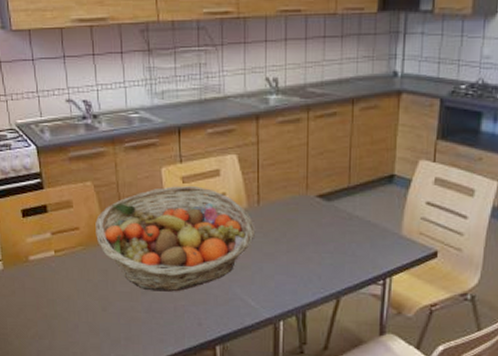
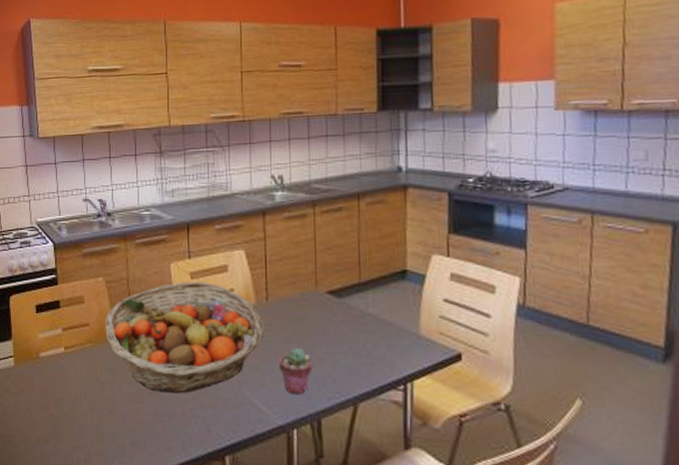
potted succulent: none [269,248,299,291] -> present [279,348,312,395]

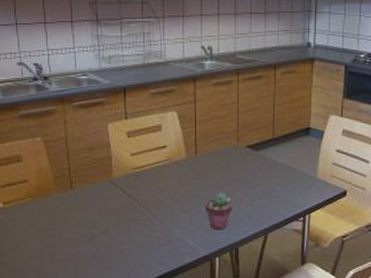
fruit basket: present [105,282,264,394] -> none [44,140,193,237]

